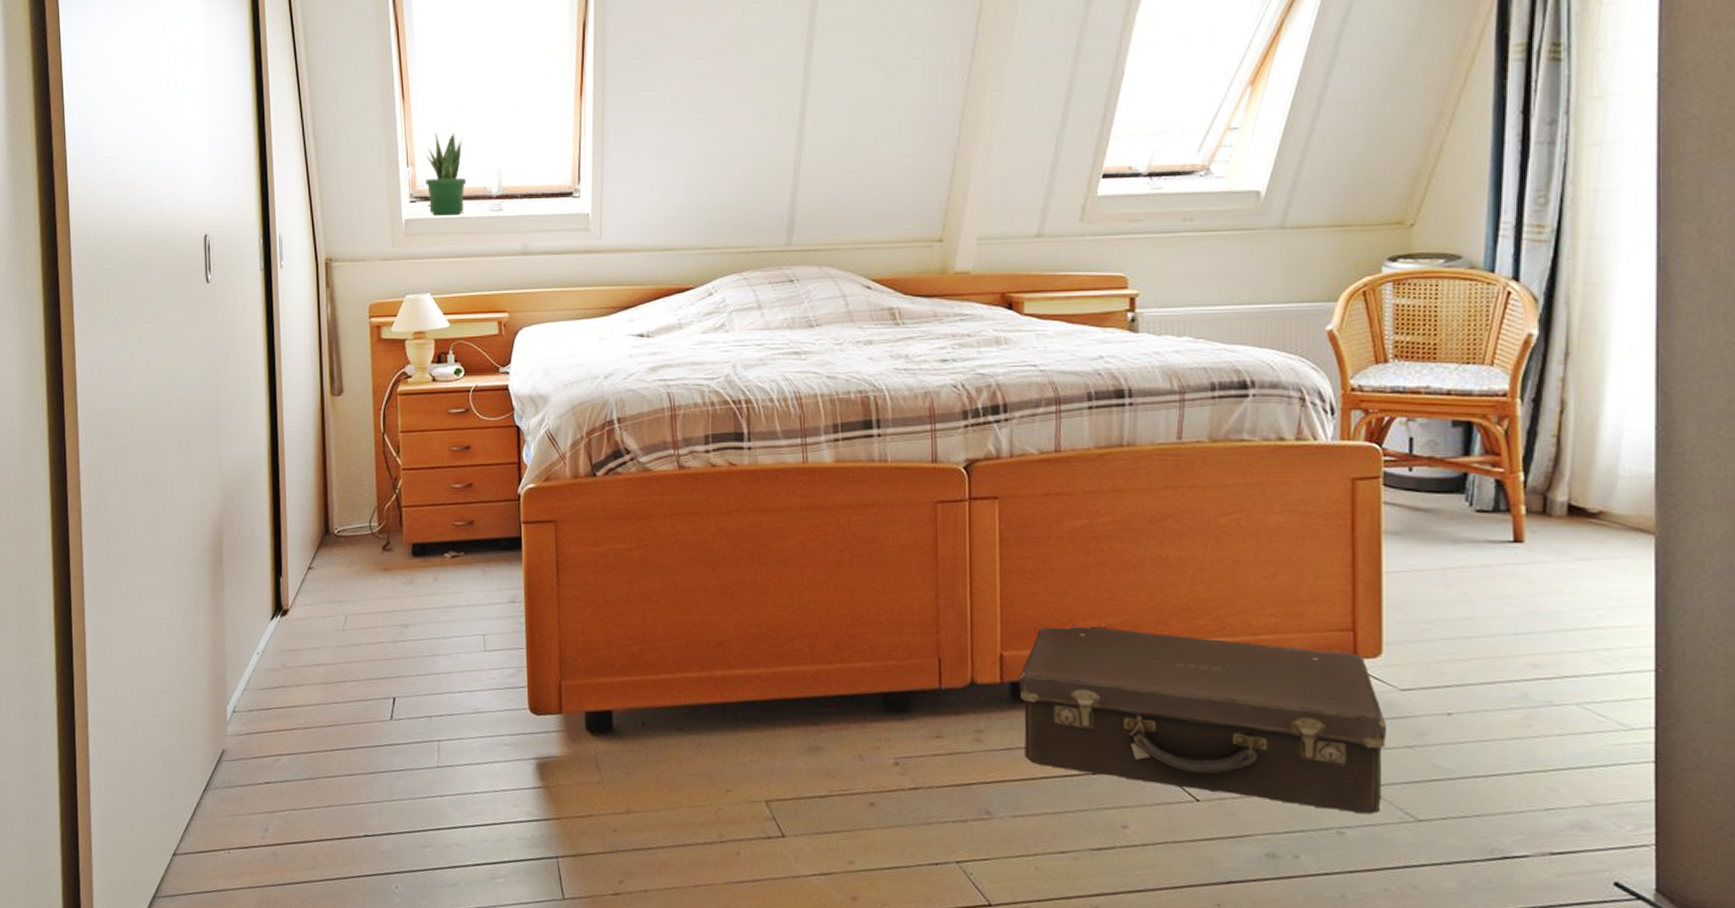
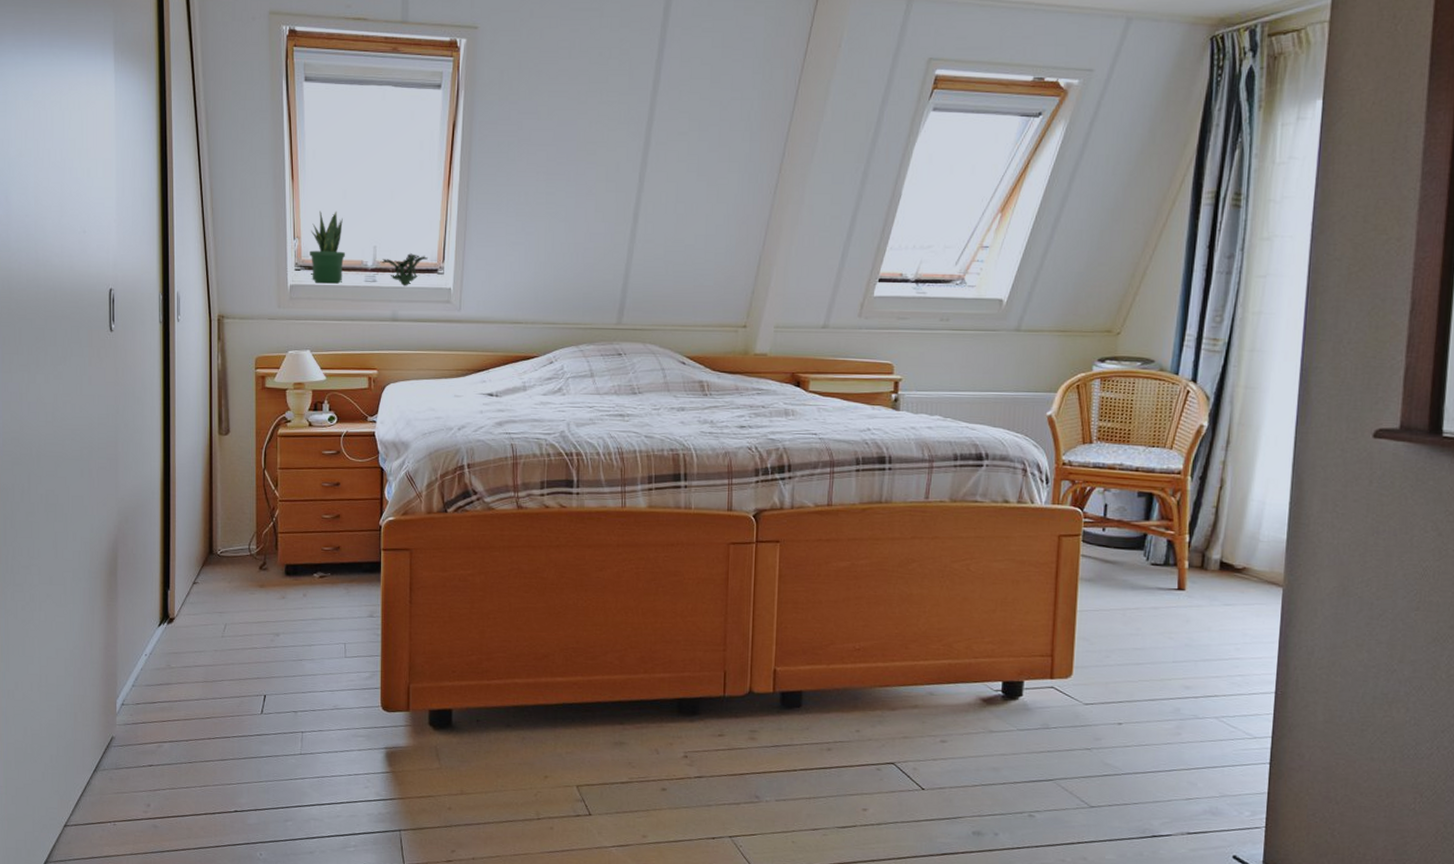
succulent plant: none [506,174,561,214] -> present [380,252,428,286]
suitcase: present [1020,624,1386,814] -> none [788,646,1072,801]

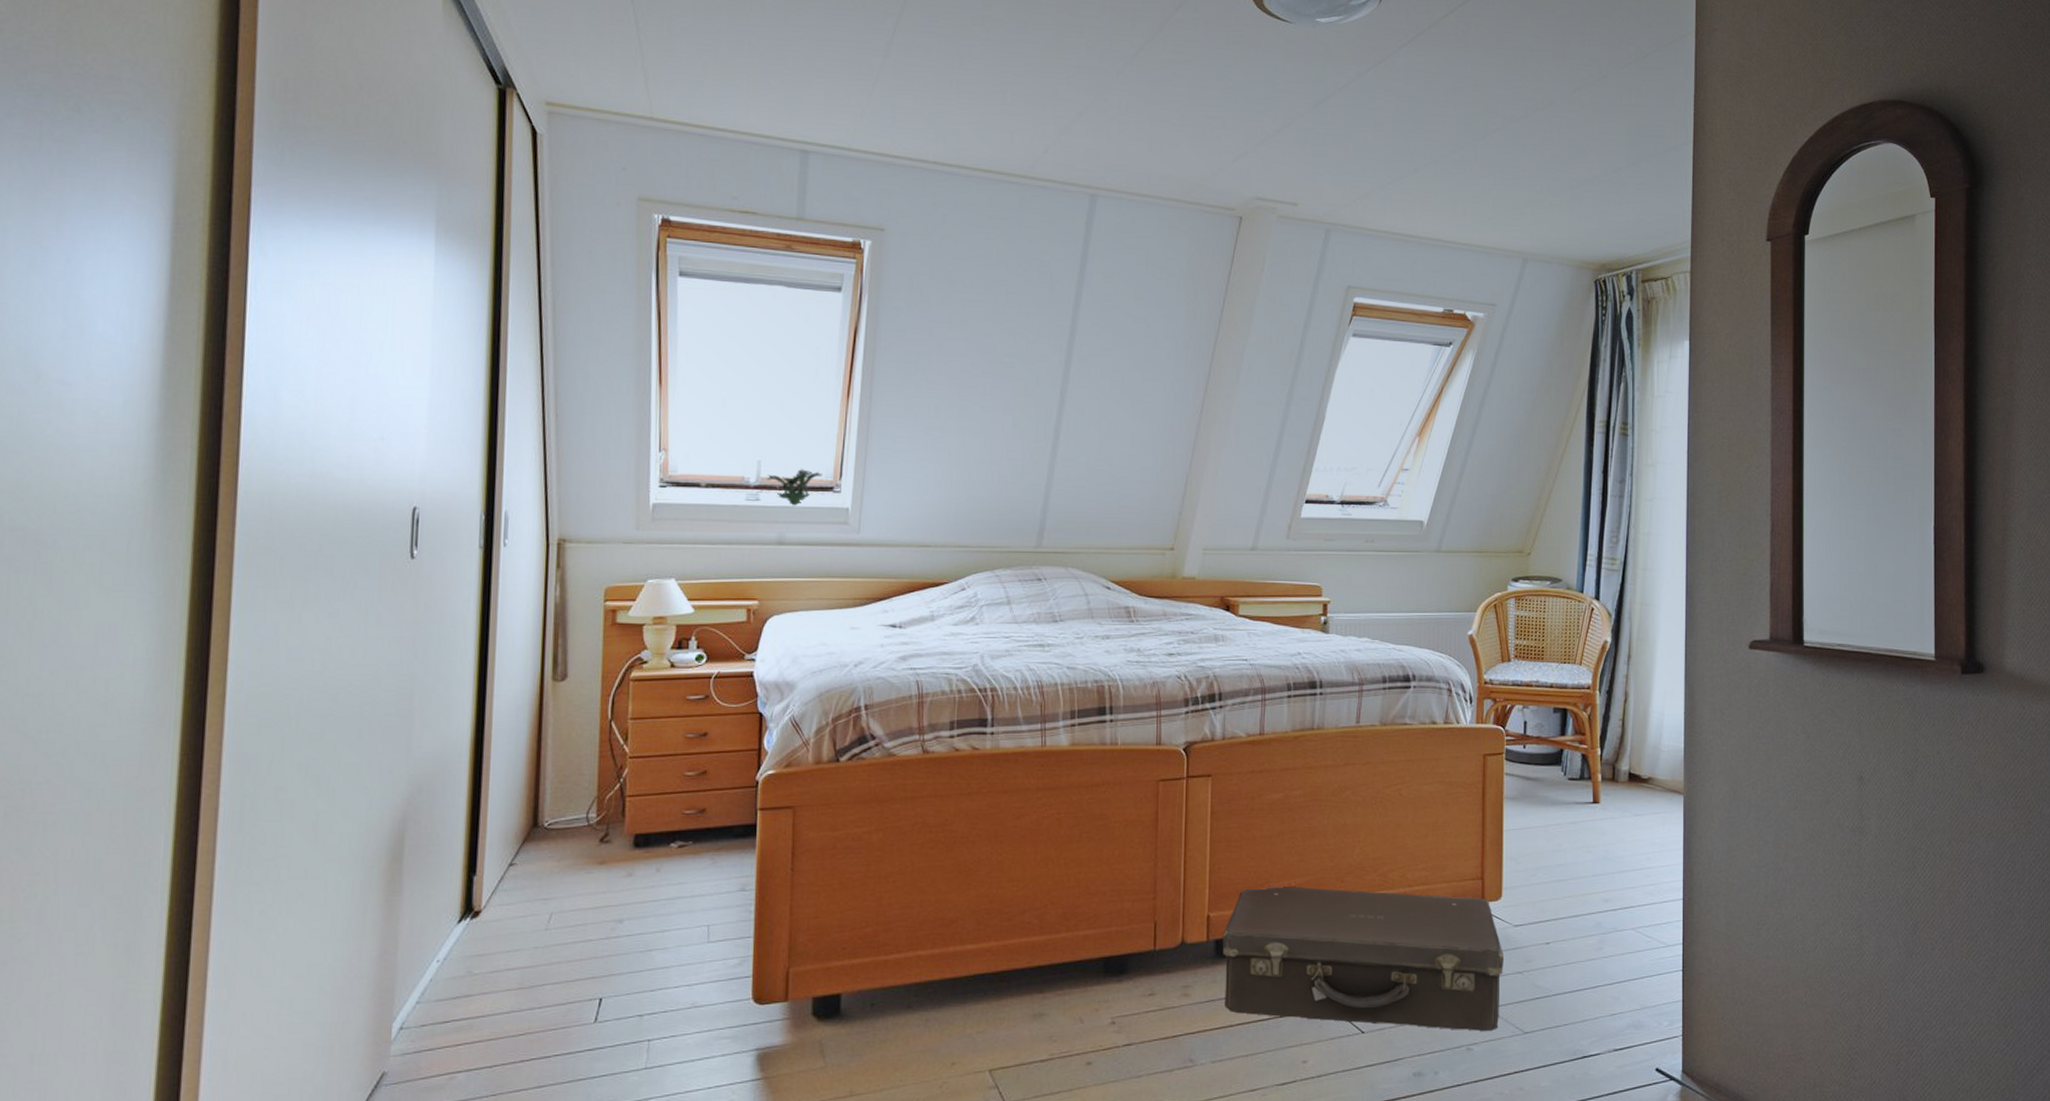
planter: present [310,210,346,285] -> none [679,419,724,504]
suitcase: none [788,646,1072,801] -> present [1223,885,1504,1031]

